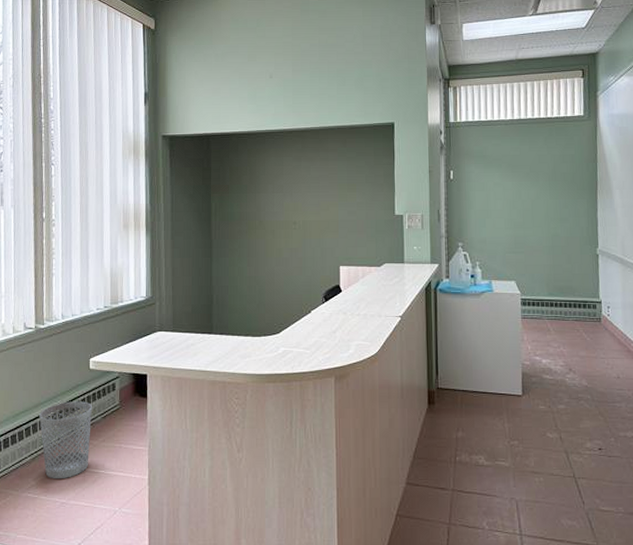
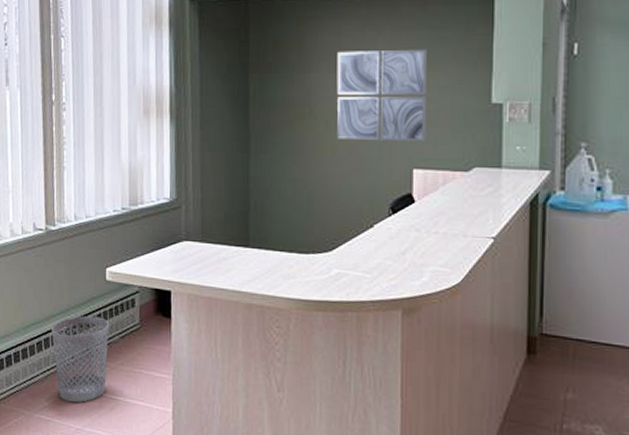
wall art: none [280,175,349,245] -> present [336,49,427,142]

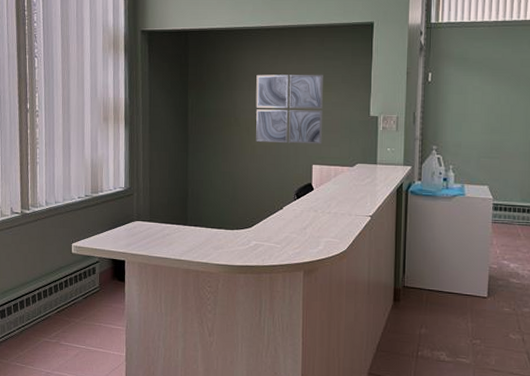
wastebasket: present [51,316,109,403] -> none [26,282,74,352]

